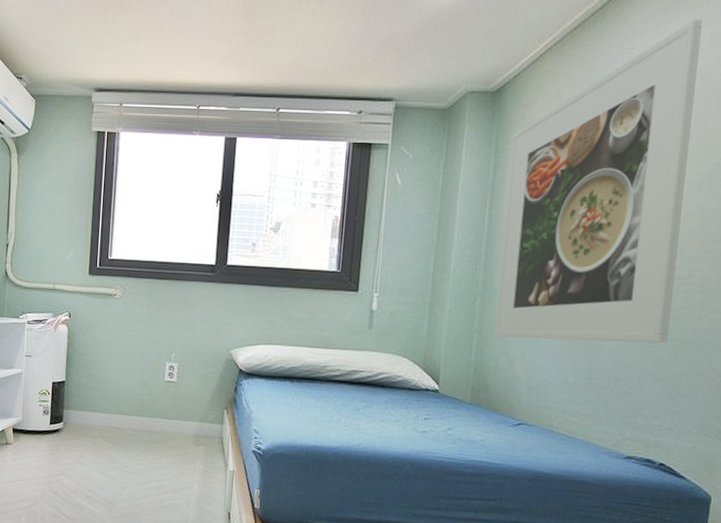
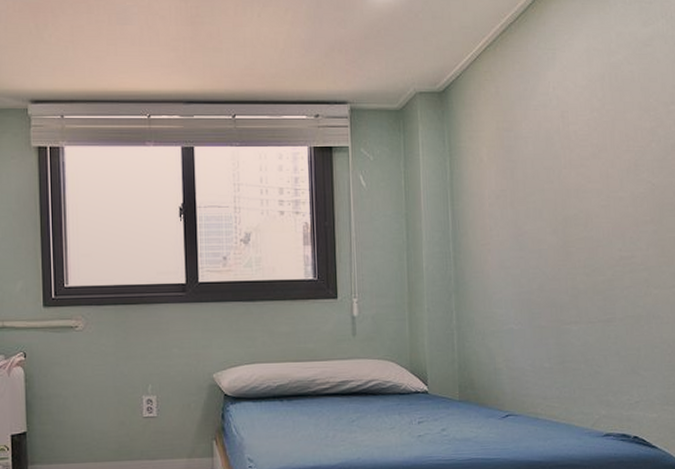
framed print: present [494,19,702,343] -> none [463,22,623,332]

